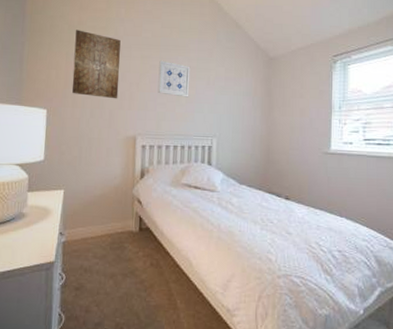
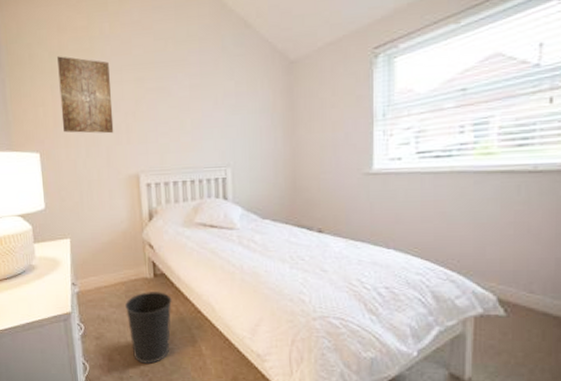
wastebasket: none [108,244,154,316] -> present [125,292,172,364]
wall art: present [157,60,191,97] -> none [156,81,195,123]

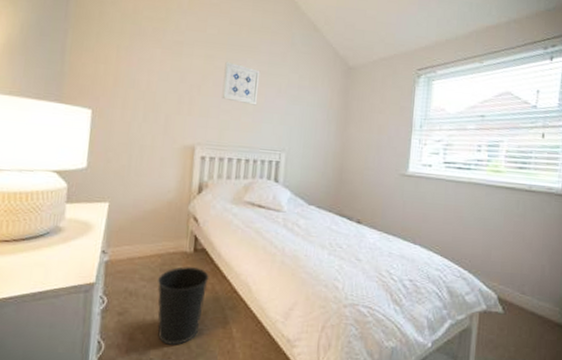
wall art: present [57,56,114,134] -> none [123,19,182,103]
wall art: none [156,81,195,123] -> present [222,61,261,105]

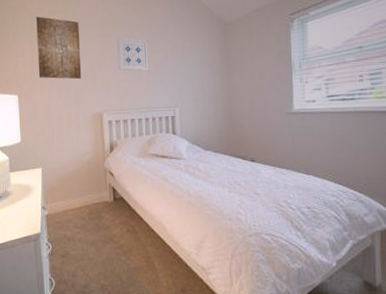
wall art: none [123,19,182,103] -> present [36,16,82,80]
wastebasket: present [157,266,209,345] -> none [89,214,129,278]

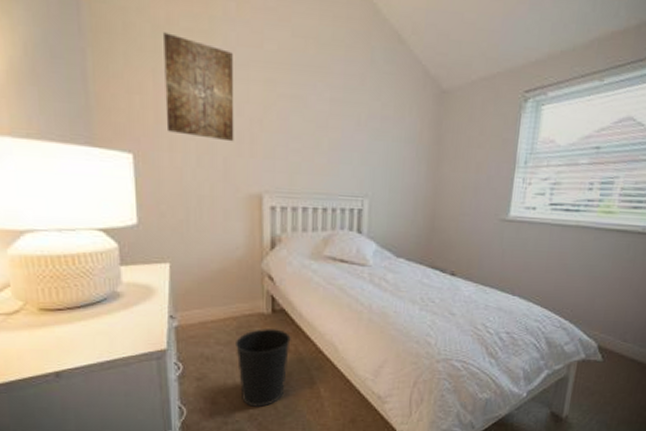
wastebasket: none [89,214,129,278] -> present [236,329,291,407]
wall art: present [117,37,149,71] -> none [289,87,334,143]

